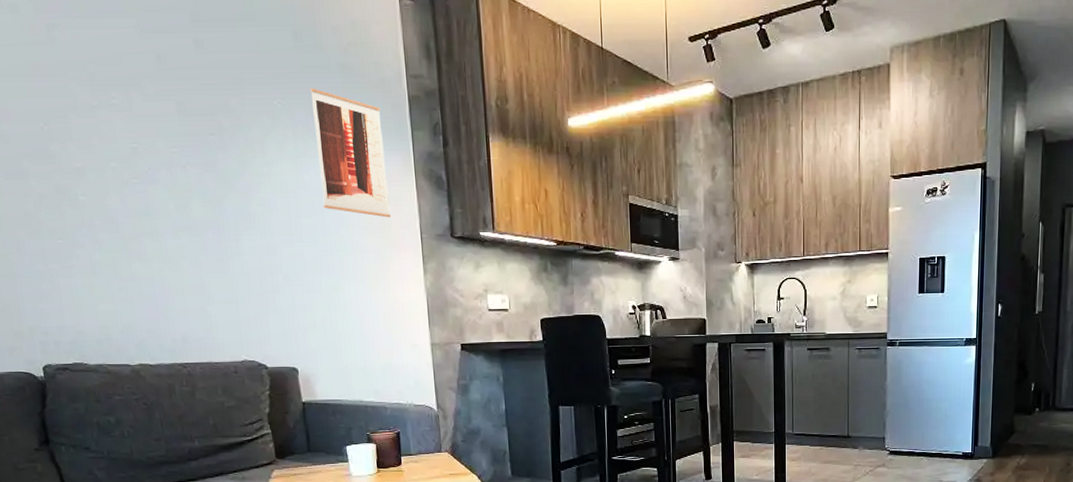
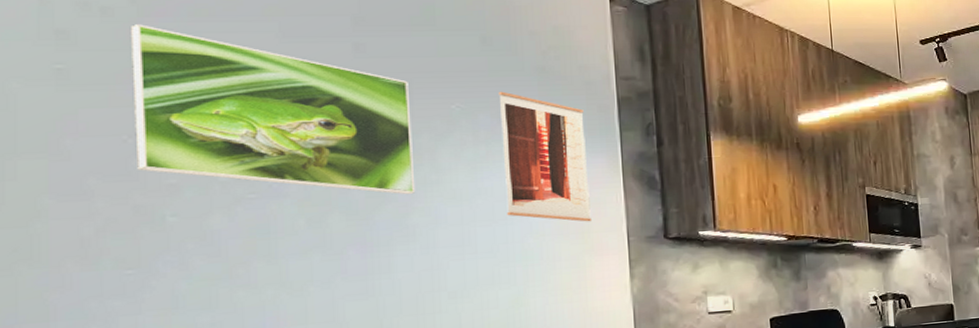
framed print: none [32,20,252,185] -> present [131,24,416,195]

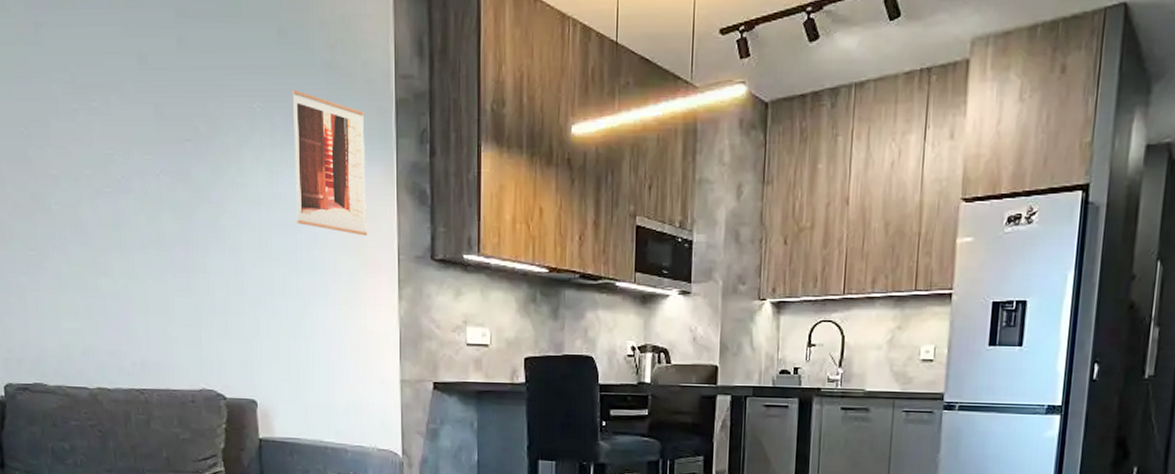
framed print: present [131,24,416,195] -> none [21,18,225,197]

